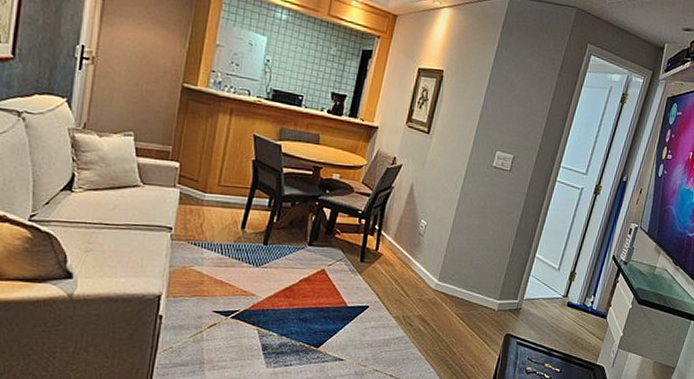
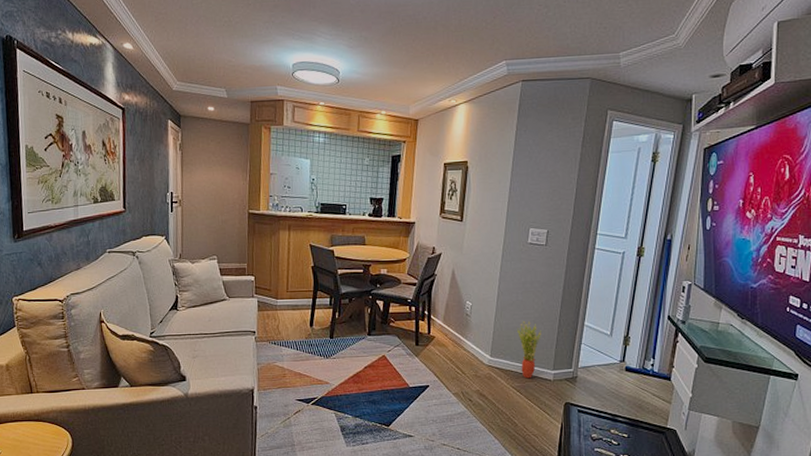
potted plant: none [467,246,493,307] -> present [516,320,541,379]

